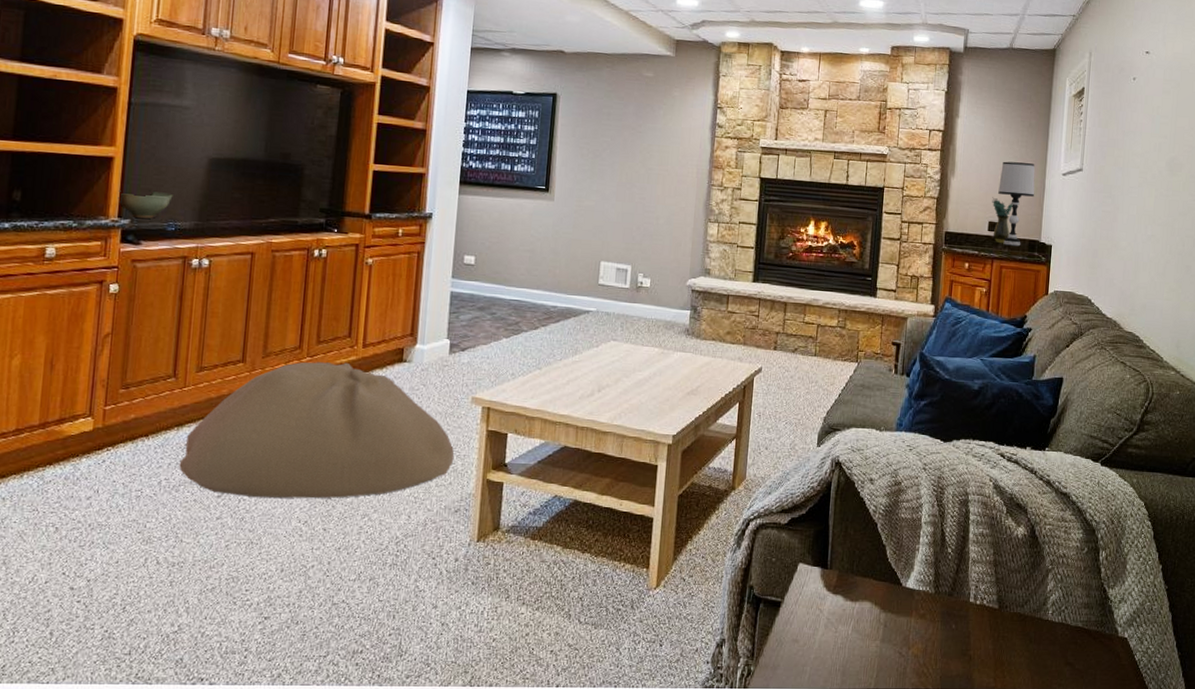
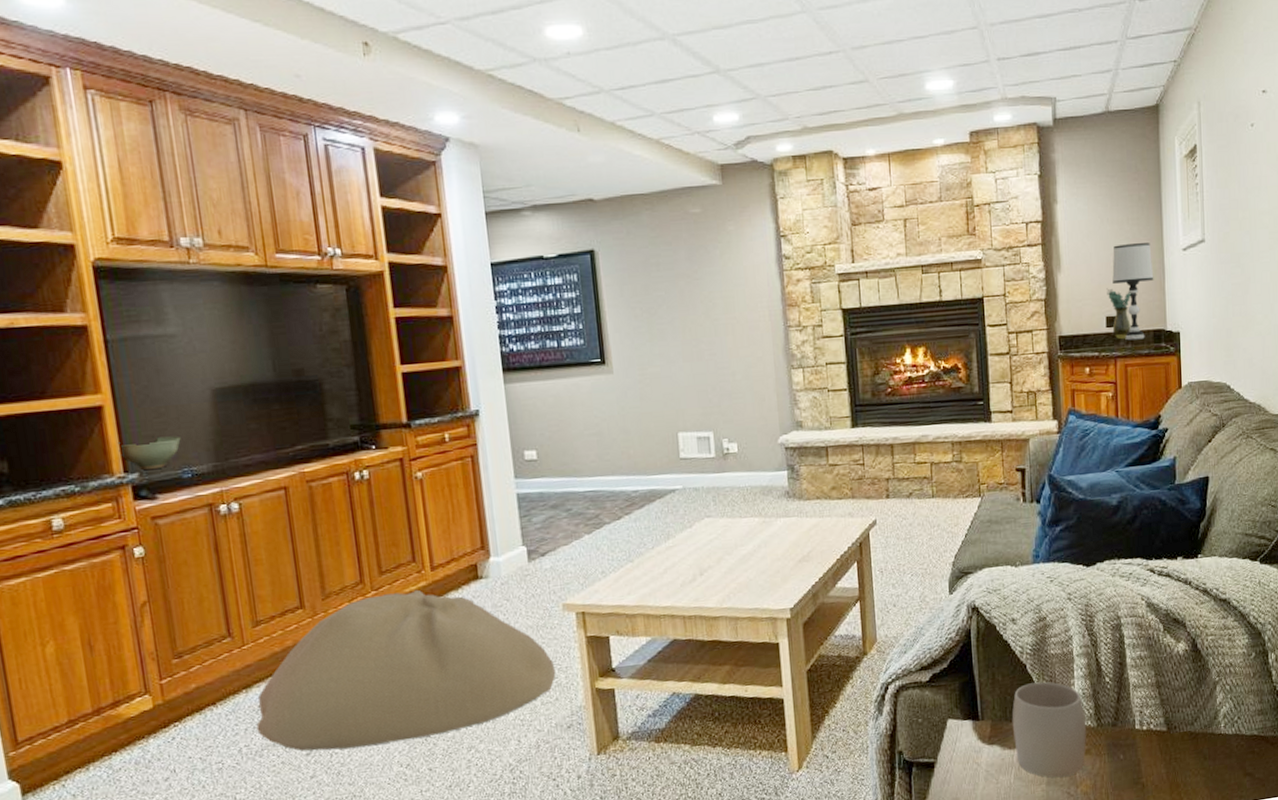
mug: none [856,542,926,637] -> present [1011,681,1087,778]

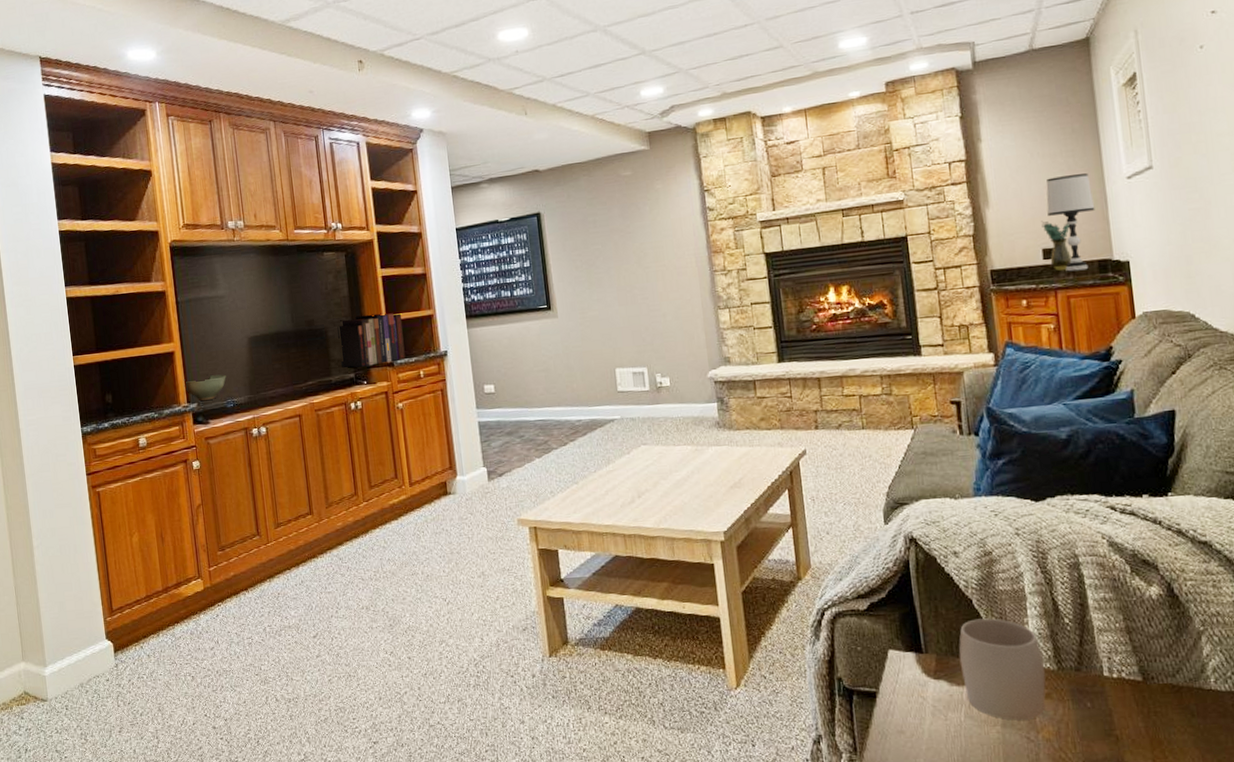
beanbag: present [256,589,556,751] -> none [276,502,513,635]
books: none [336,363,426,429] -> present [337,313,406,368]

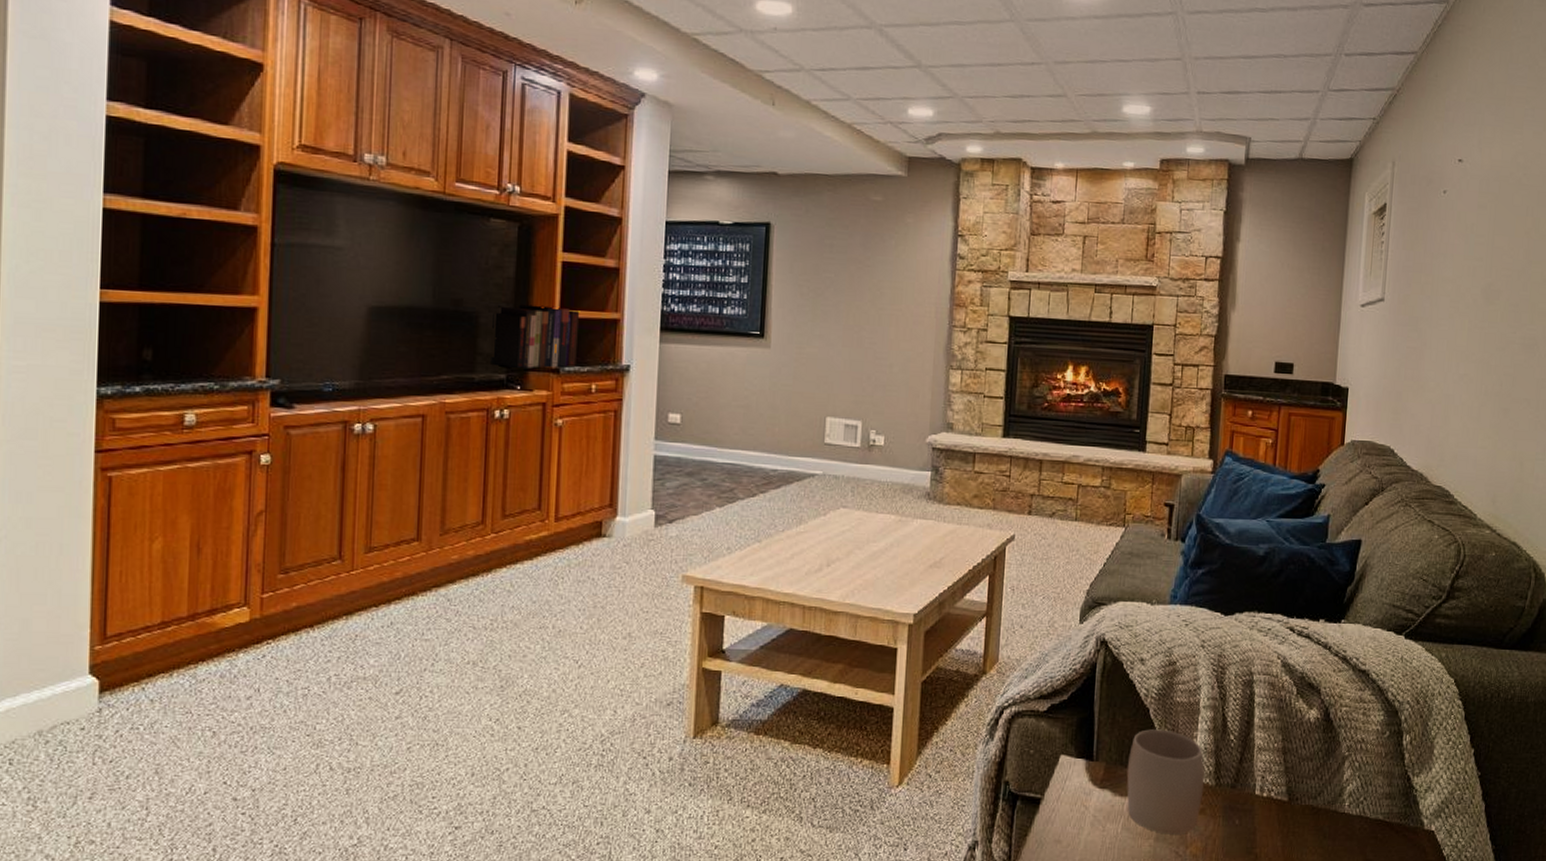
bowl: present [183,374,226,401] -> none [264,346,328,378]
vase: present [1041,221,1072,272] -> none [1279,333,1303,388]
table lamp: present [1046,173,1095,272] -> none [1286,291,1329,390]

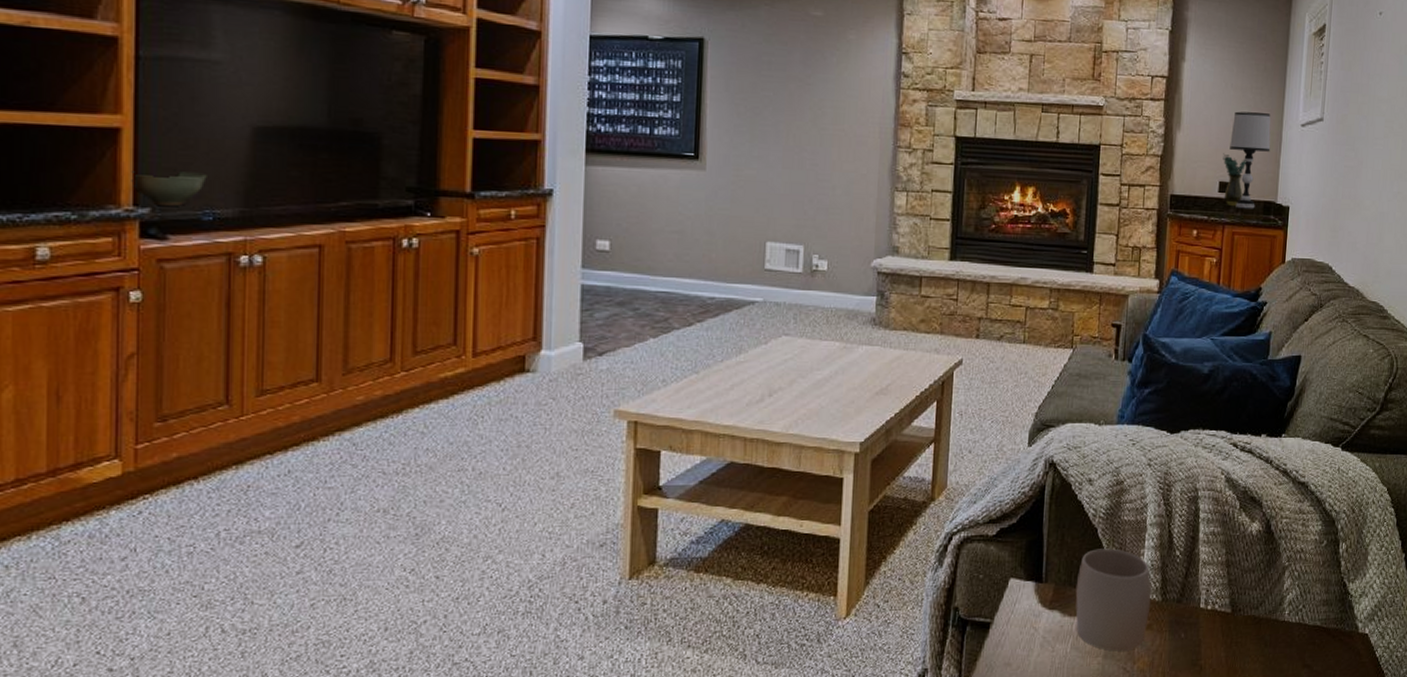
bowl: none [264,346,328,378] -> present [131,171,207,206]
books: present [491,304,580,369] -> none [396,124,496,194]
vase: none [1279,333,1303,388] -> present [1223,153,1246,207]
table lamp: none [1286,291,1329,390] -> present [1230,111,1271,209]

